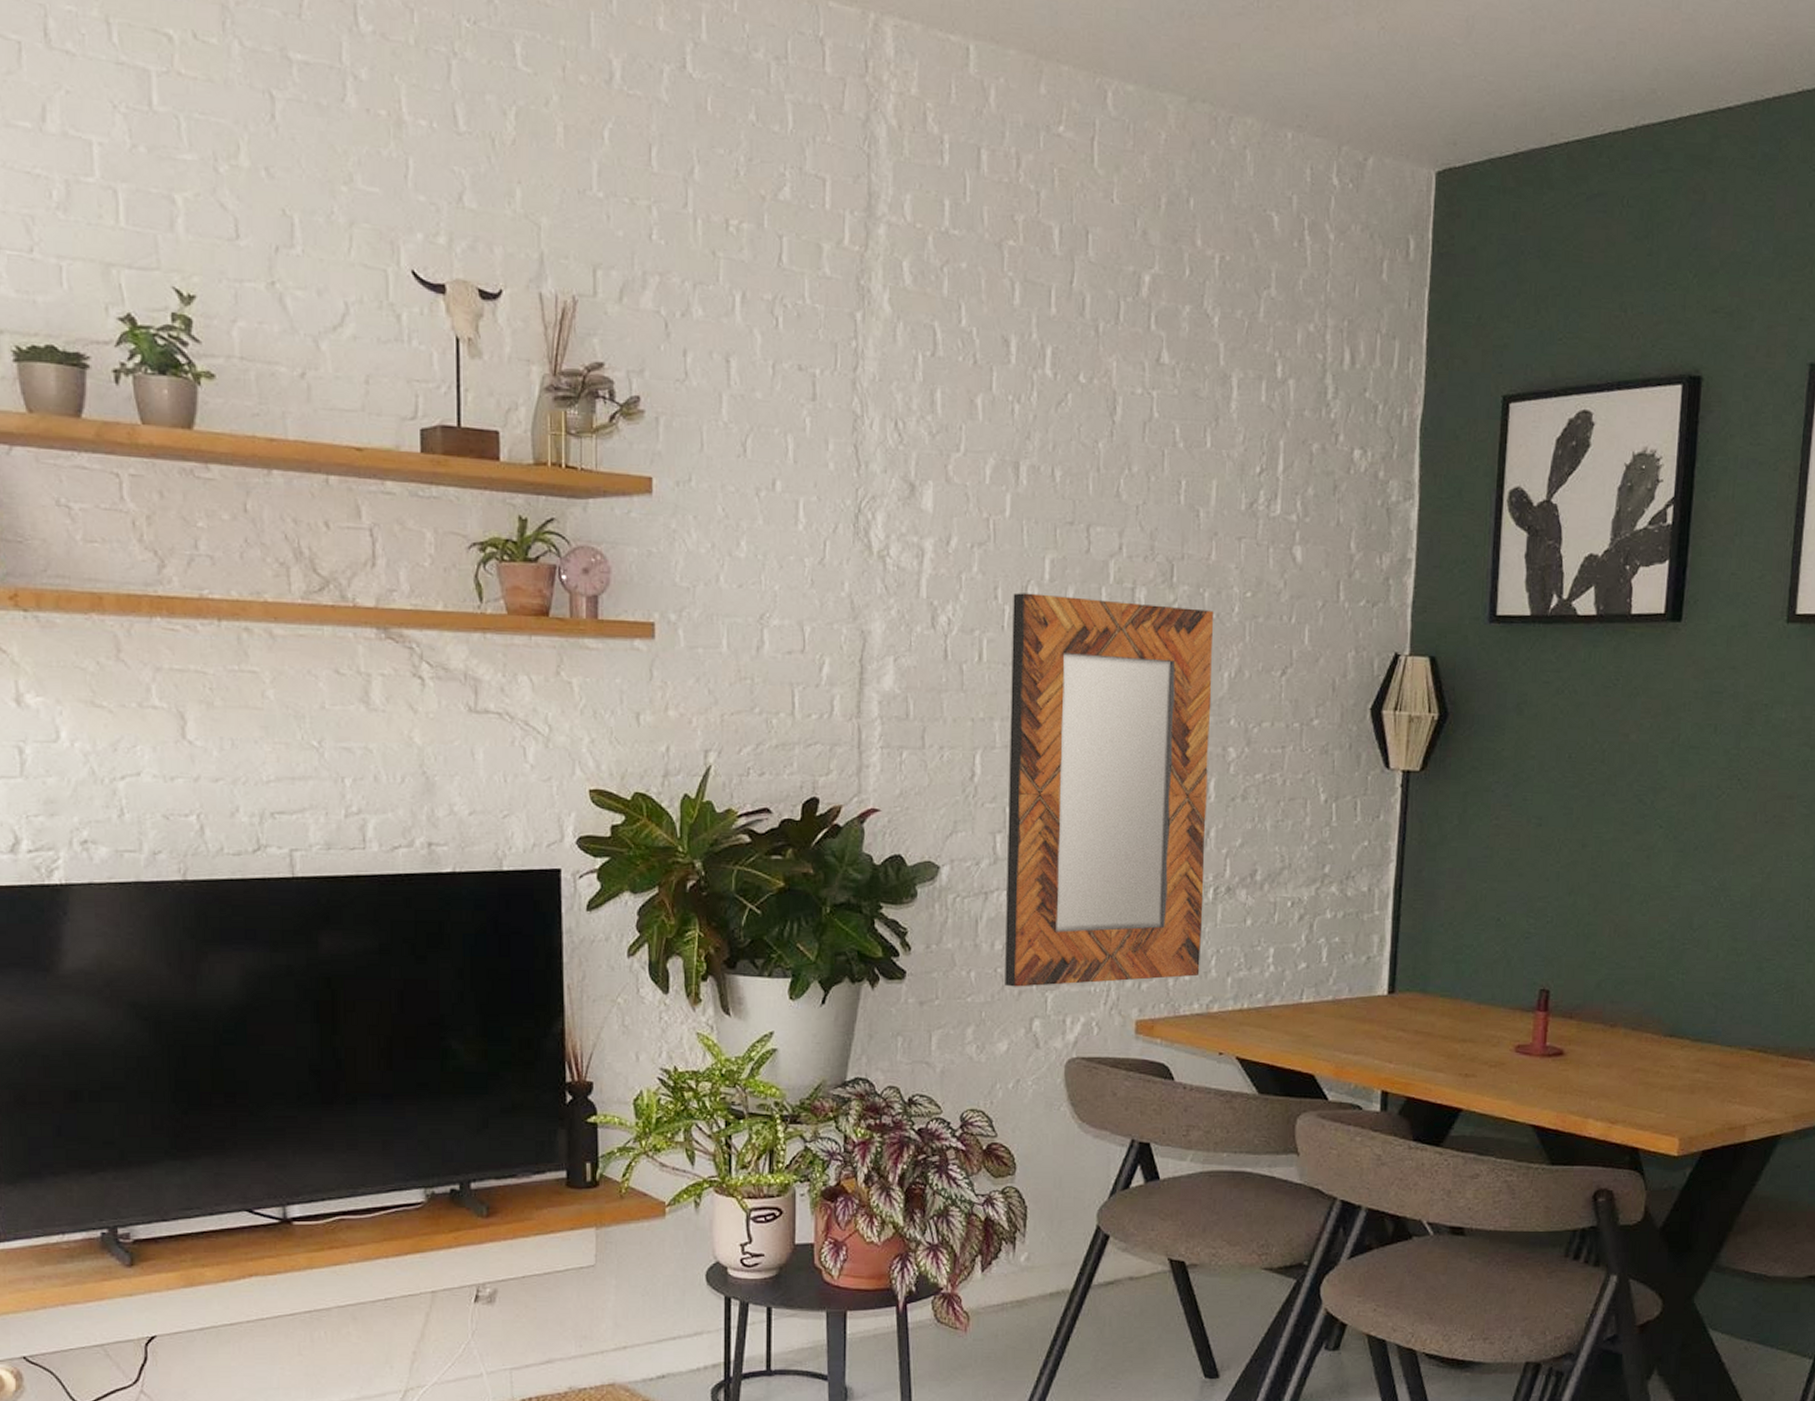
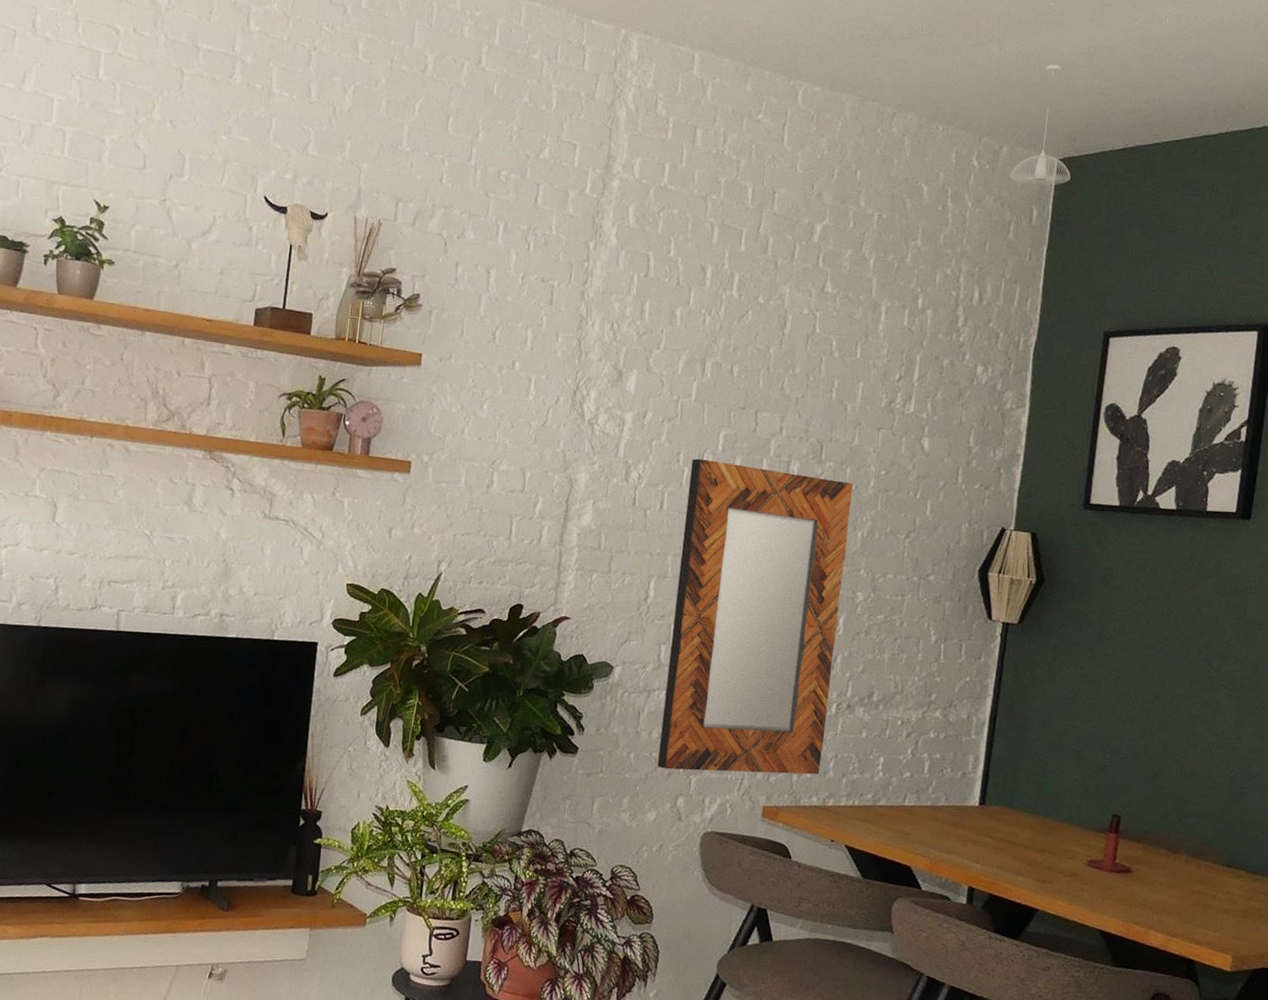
pendant light: none [1379,43,1453,208] -> present [1010,64,1071,186]

